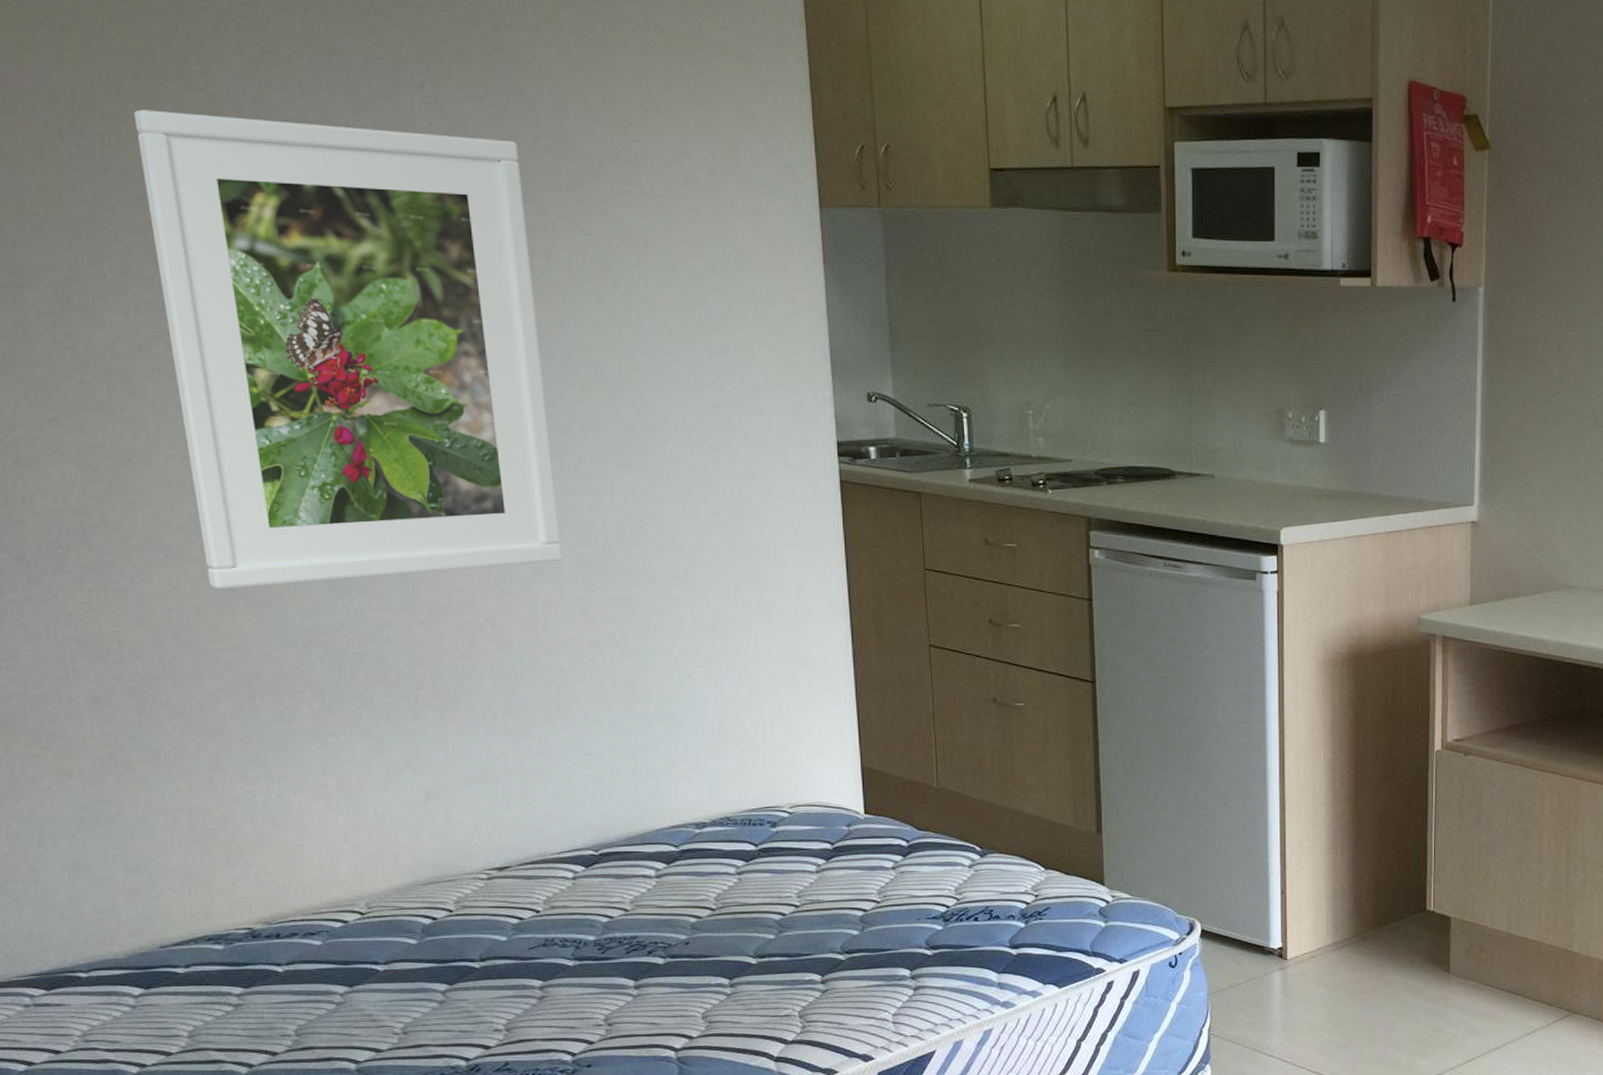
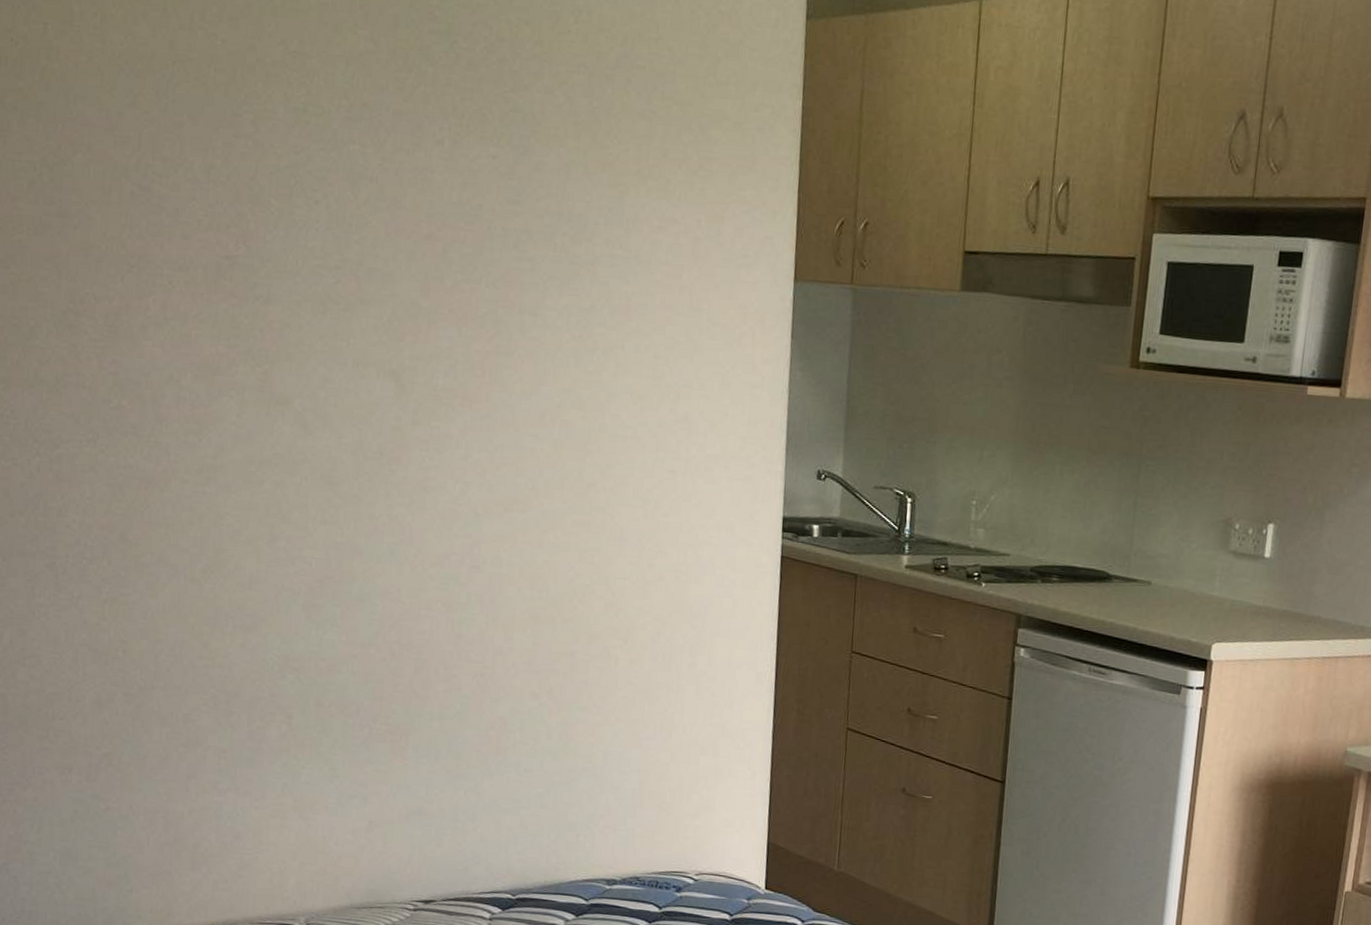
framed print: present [135,109,563,589] -> none [190,153,521,612]

